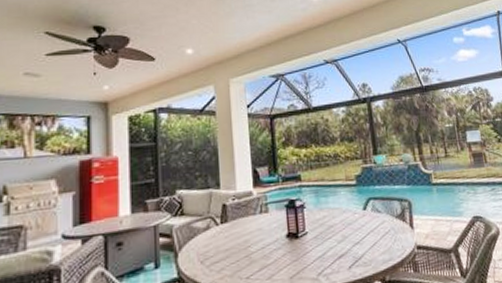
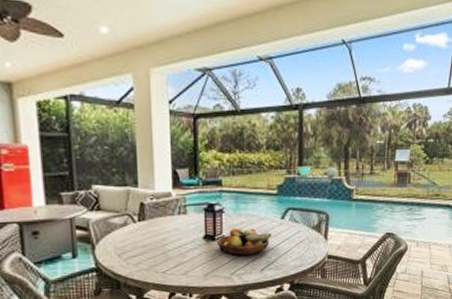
fruit bowl: none [300,221,356,254] -> present [217,228,272,256]

